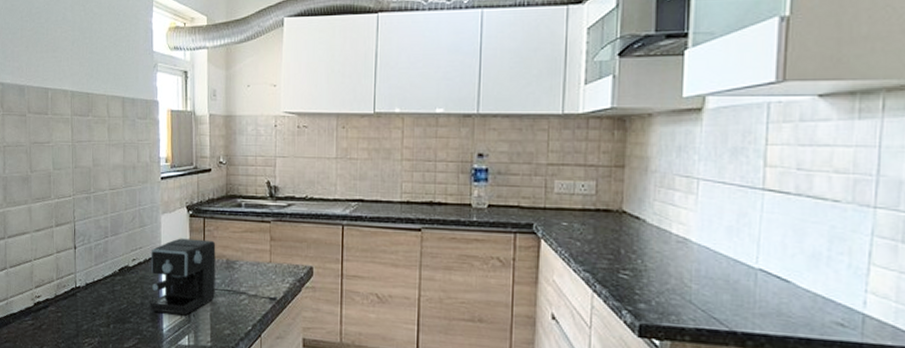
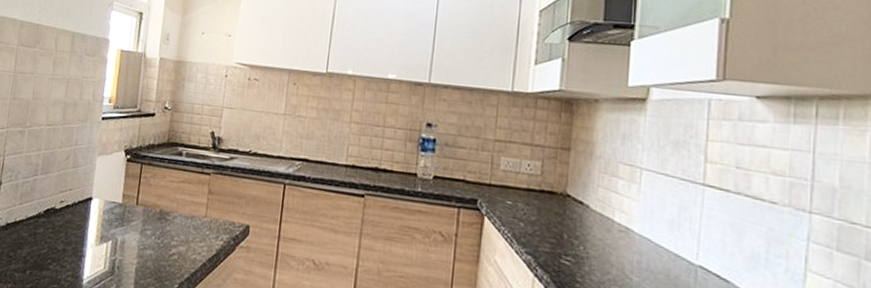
coffee maker: present [150,238,277,316] -> none [71,182,209,267]

